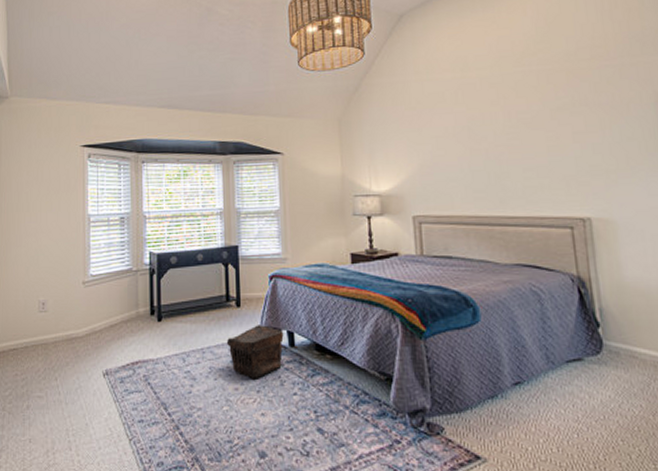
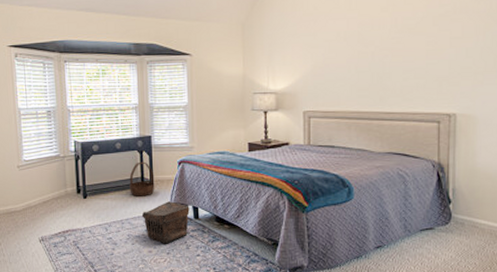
basket: none [212,276,242,319] -> present [129,161,155,196]

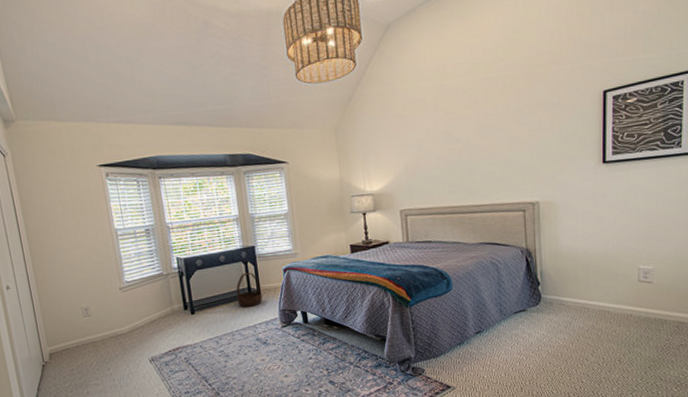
pouch: present [141,201,190,244] -> none [251,308,299,351]

